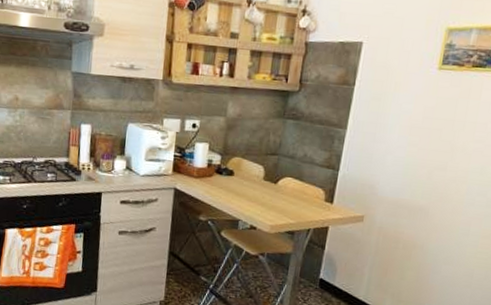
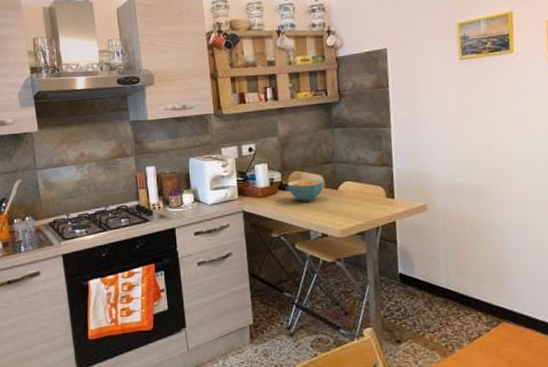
cereal bowl: none [224,166,264,190] -> present [287,179,324,201]

